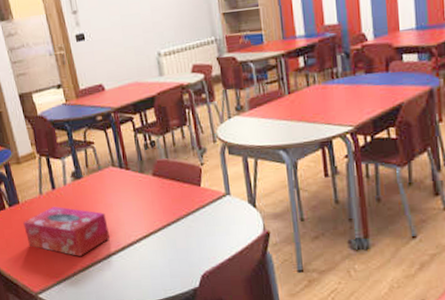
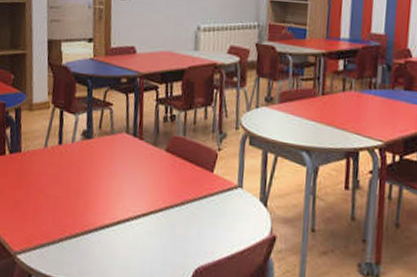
tissue box: present [23,207,111,256] -> none [19,163,108,222]

